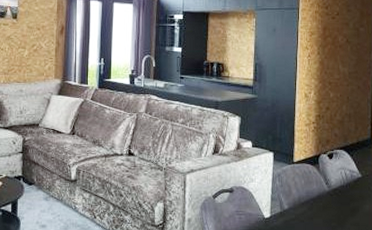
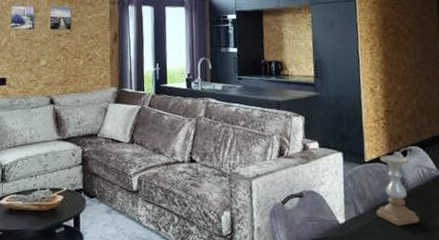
candle holder: none [299,156,339,222] -> present [376,154,420,226]

